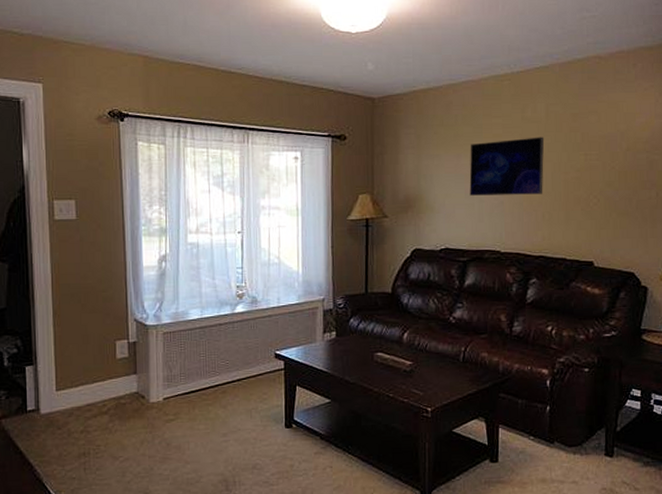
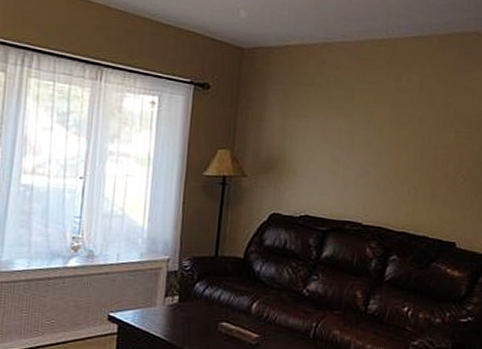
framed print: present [469,137,545,196] -> none [335,107,417,168]

